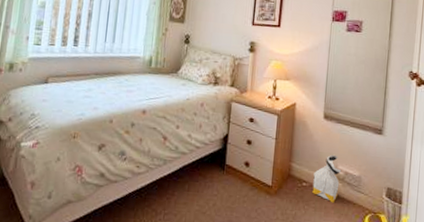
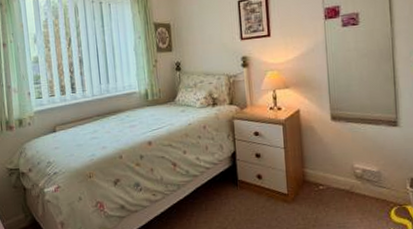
bag: present [312,154,342,203] -> none [329,154,359,202]

